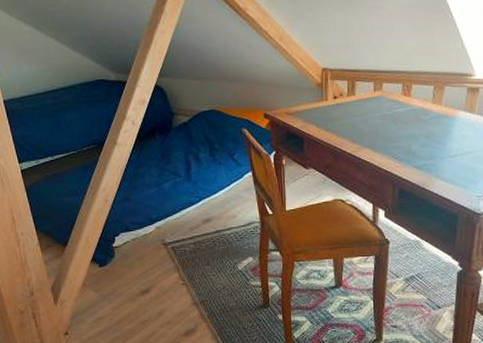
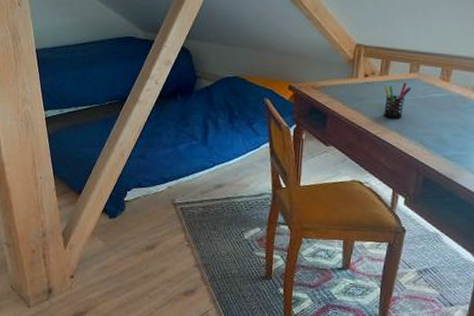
pen holder: none [353,101,377,136] -> present [384,82,411,119]

